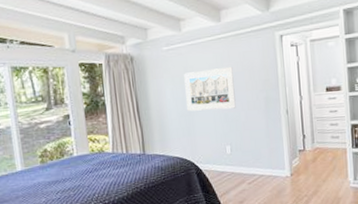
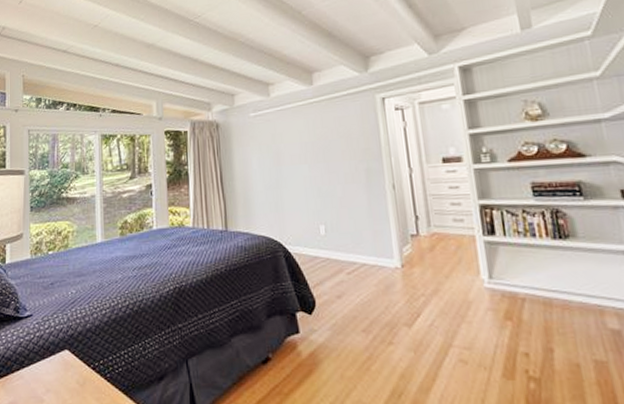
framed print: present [184,66,236,112] -> none [272,133,331,184]

